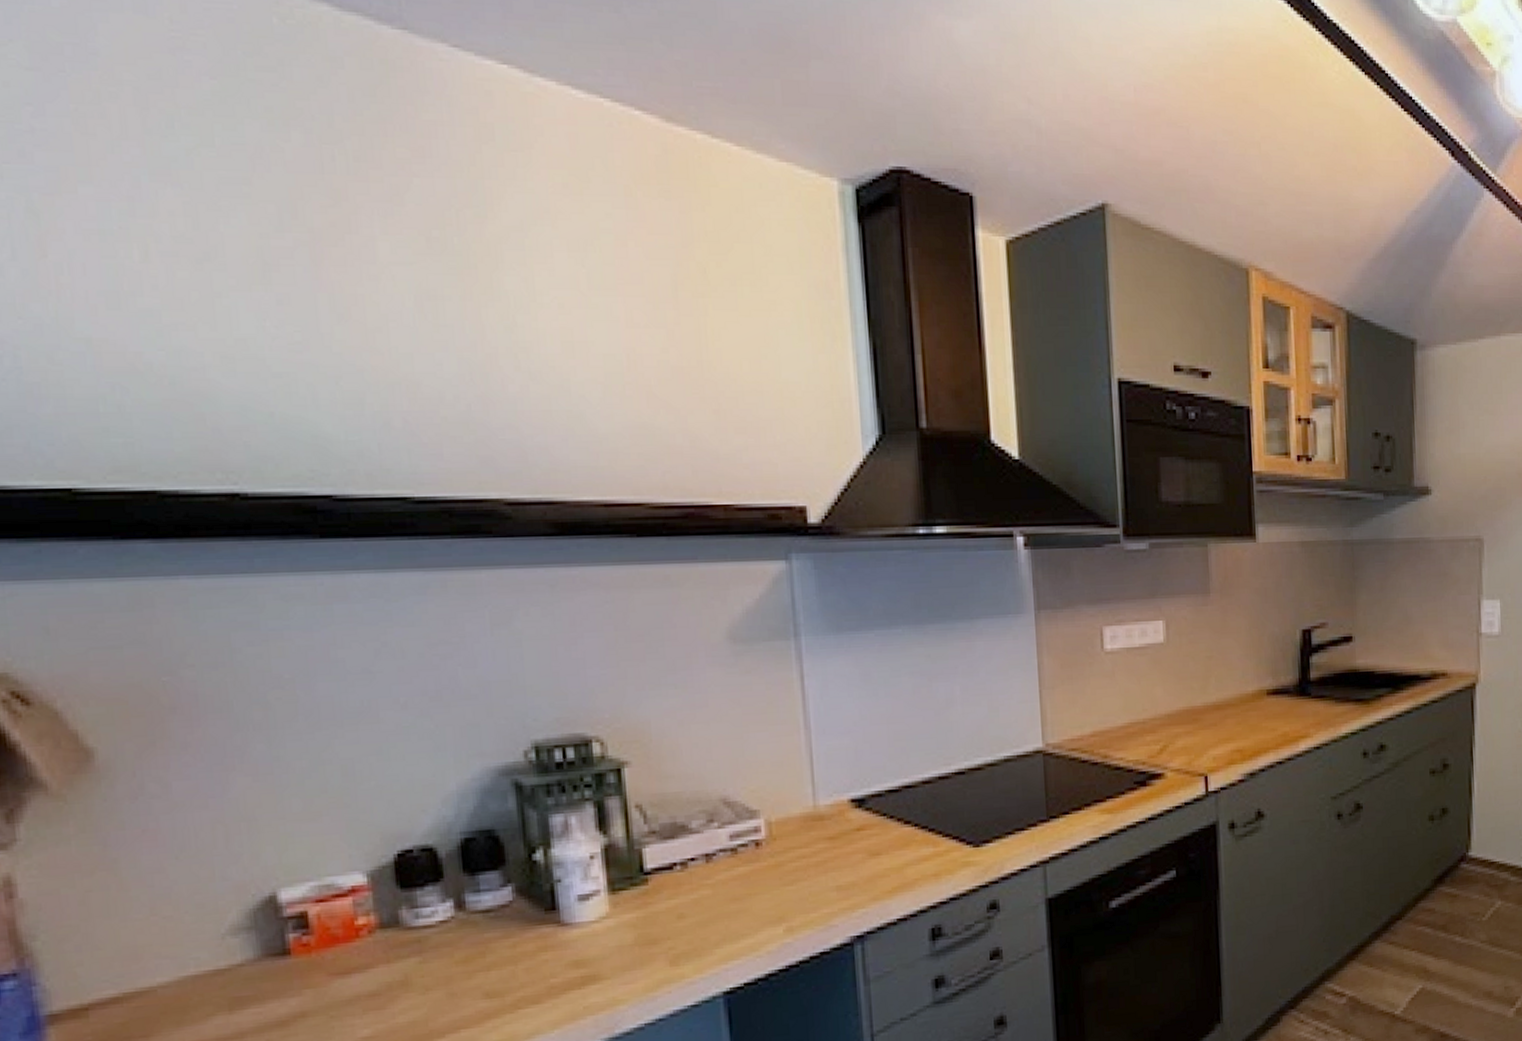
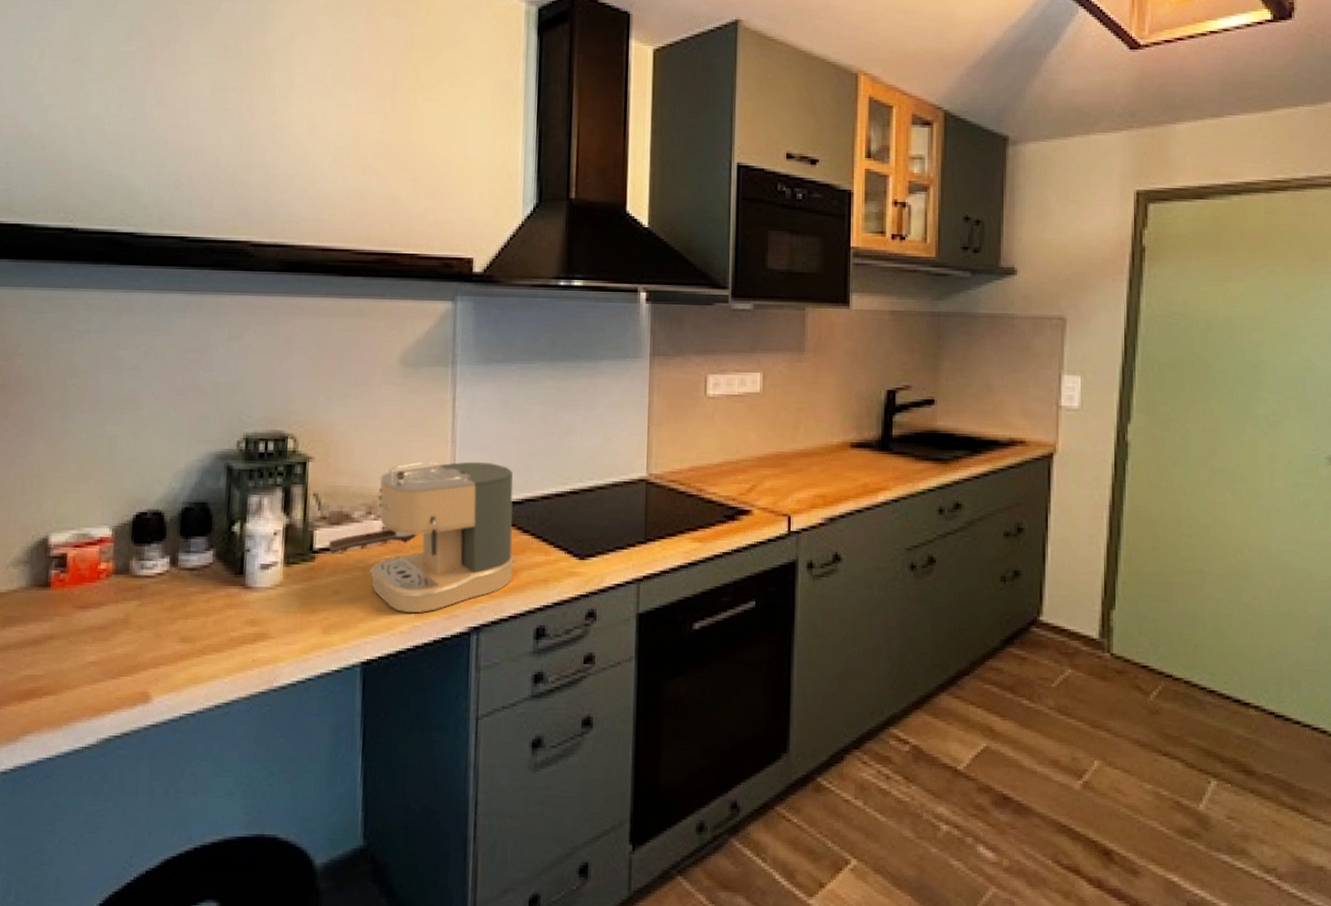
coffee maker: none [663,748,897,930] -> present [328,461,514,614]

